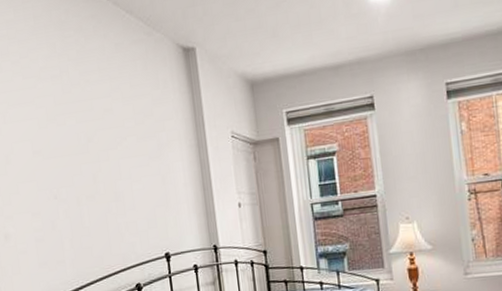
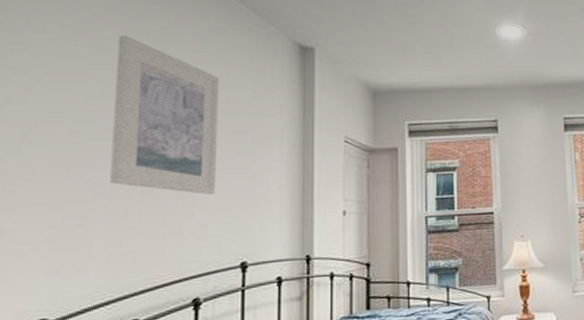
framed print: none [49,63,139,197] -> present [110,35,220,195]

